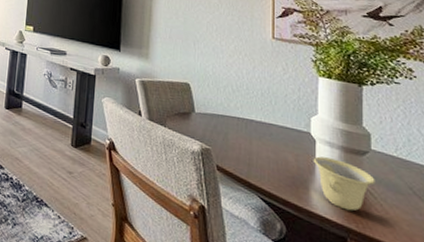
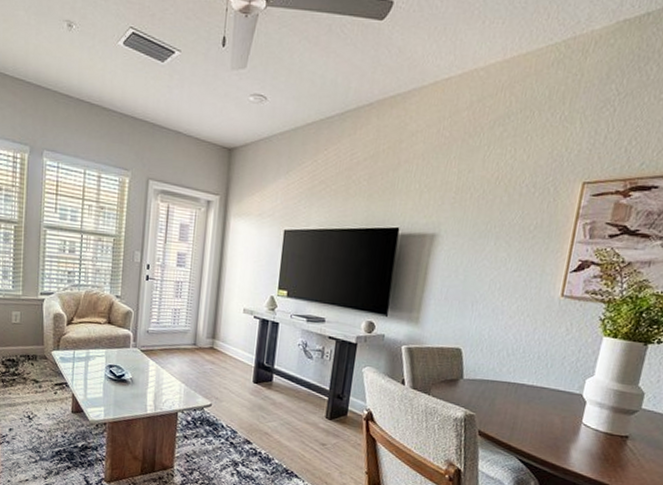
cup: present [313,156,375,211] -> none [579,417,639,467]

